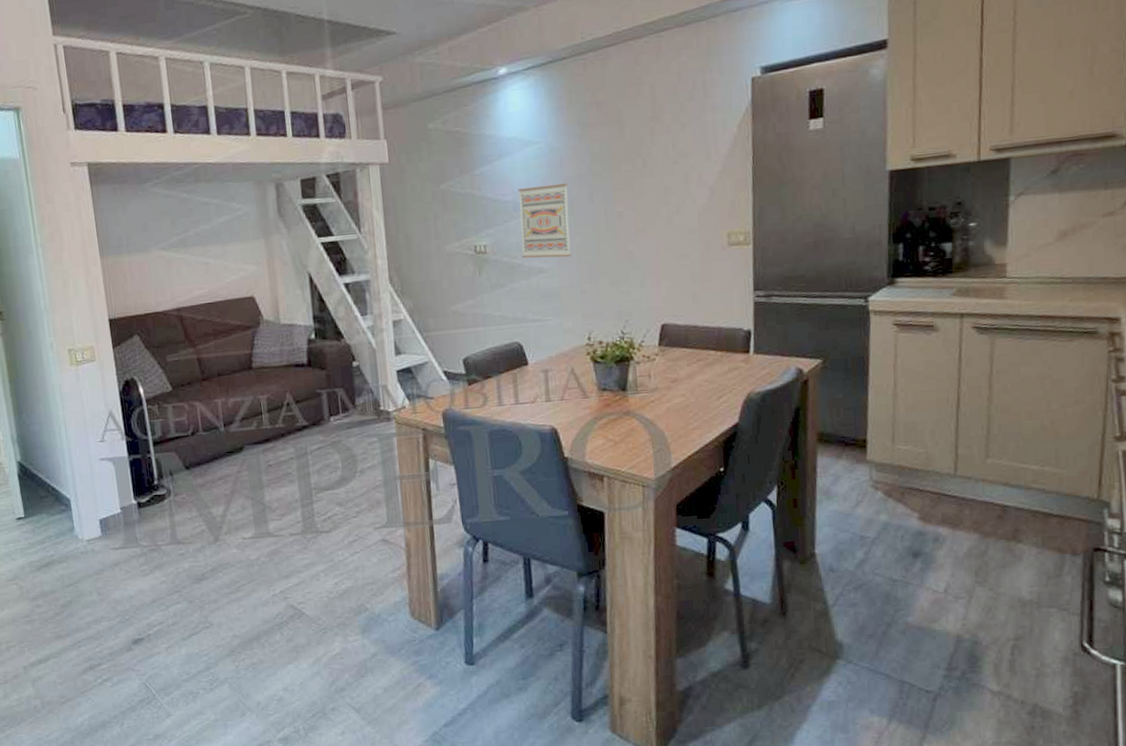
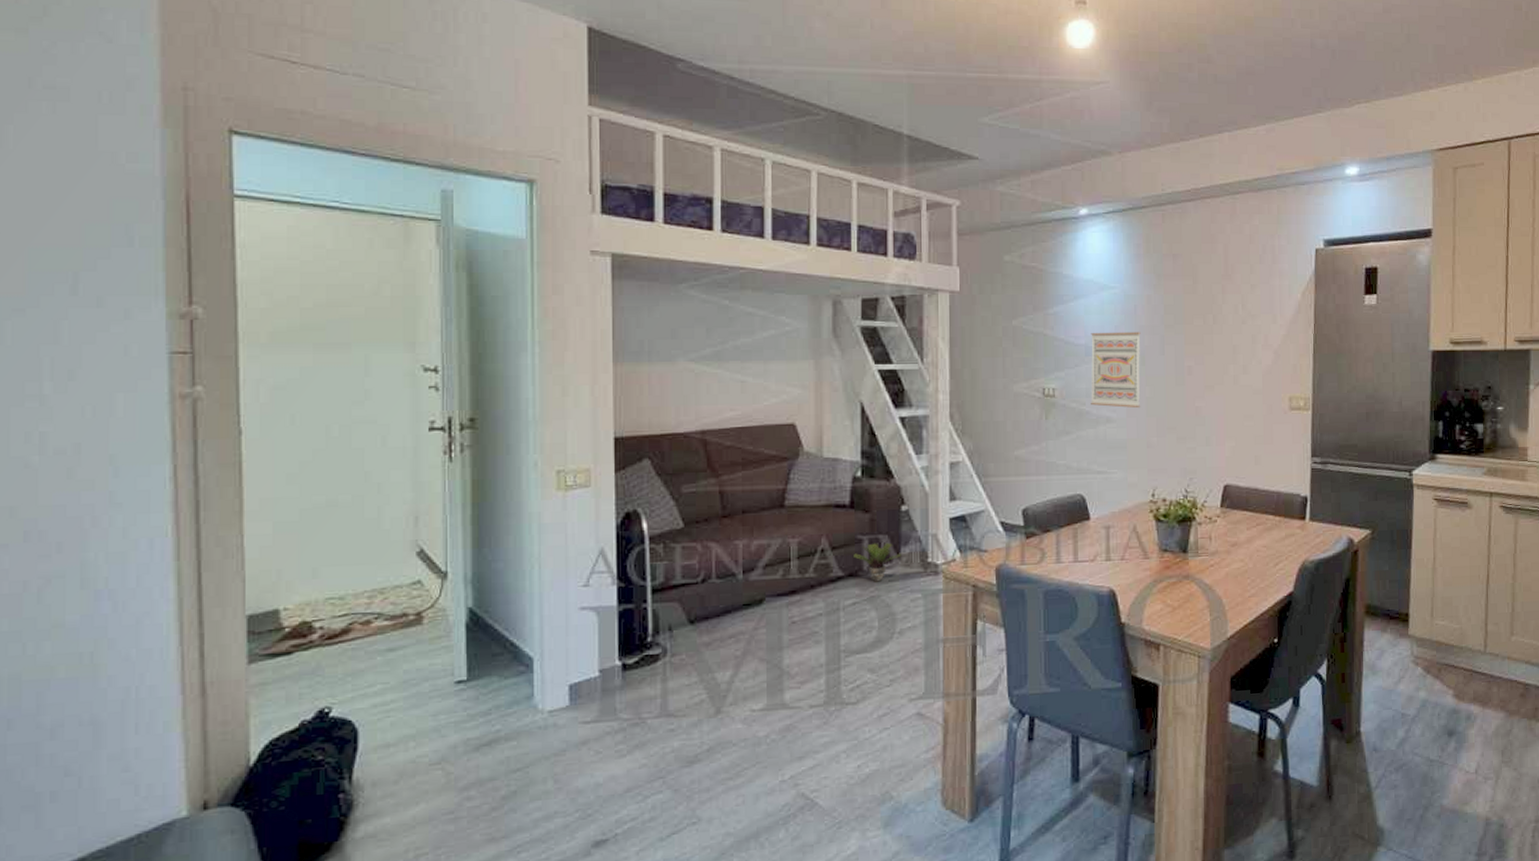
potted plant: none [315,394,357,430] -> present [854,542,902,582]

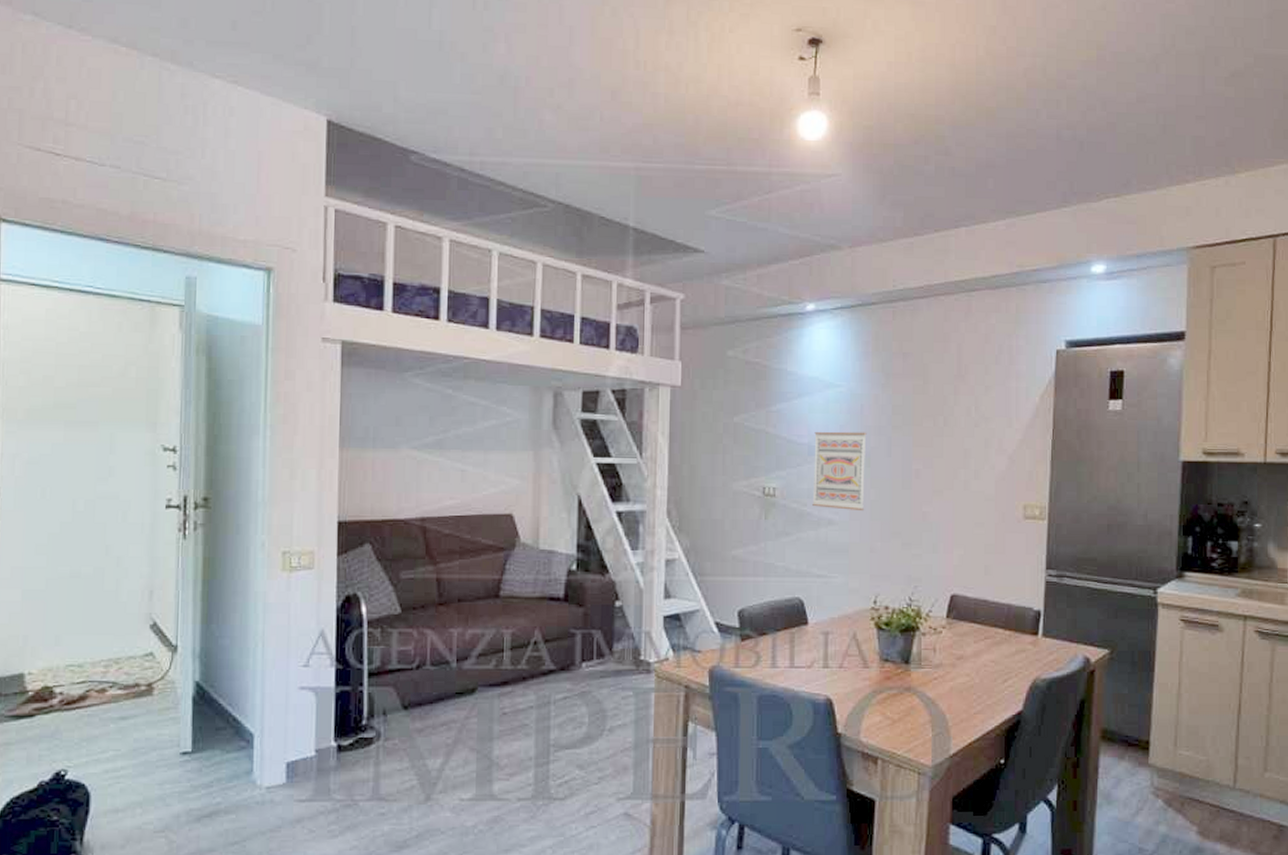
potted plant: present [854,542,902,582] -> none [566,638,614,678]

